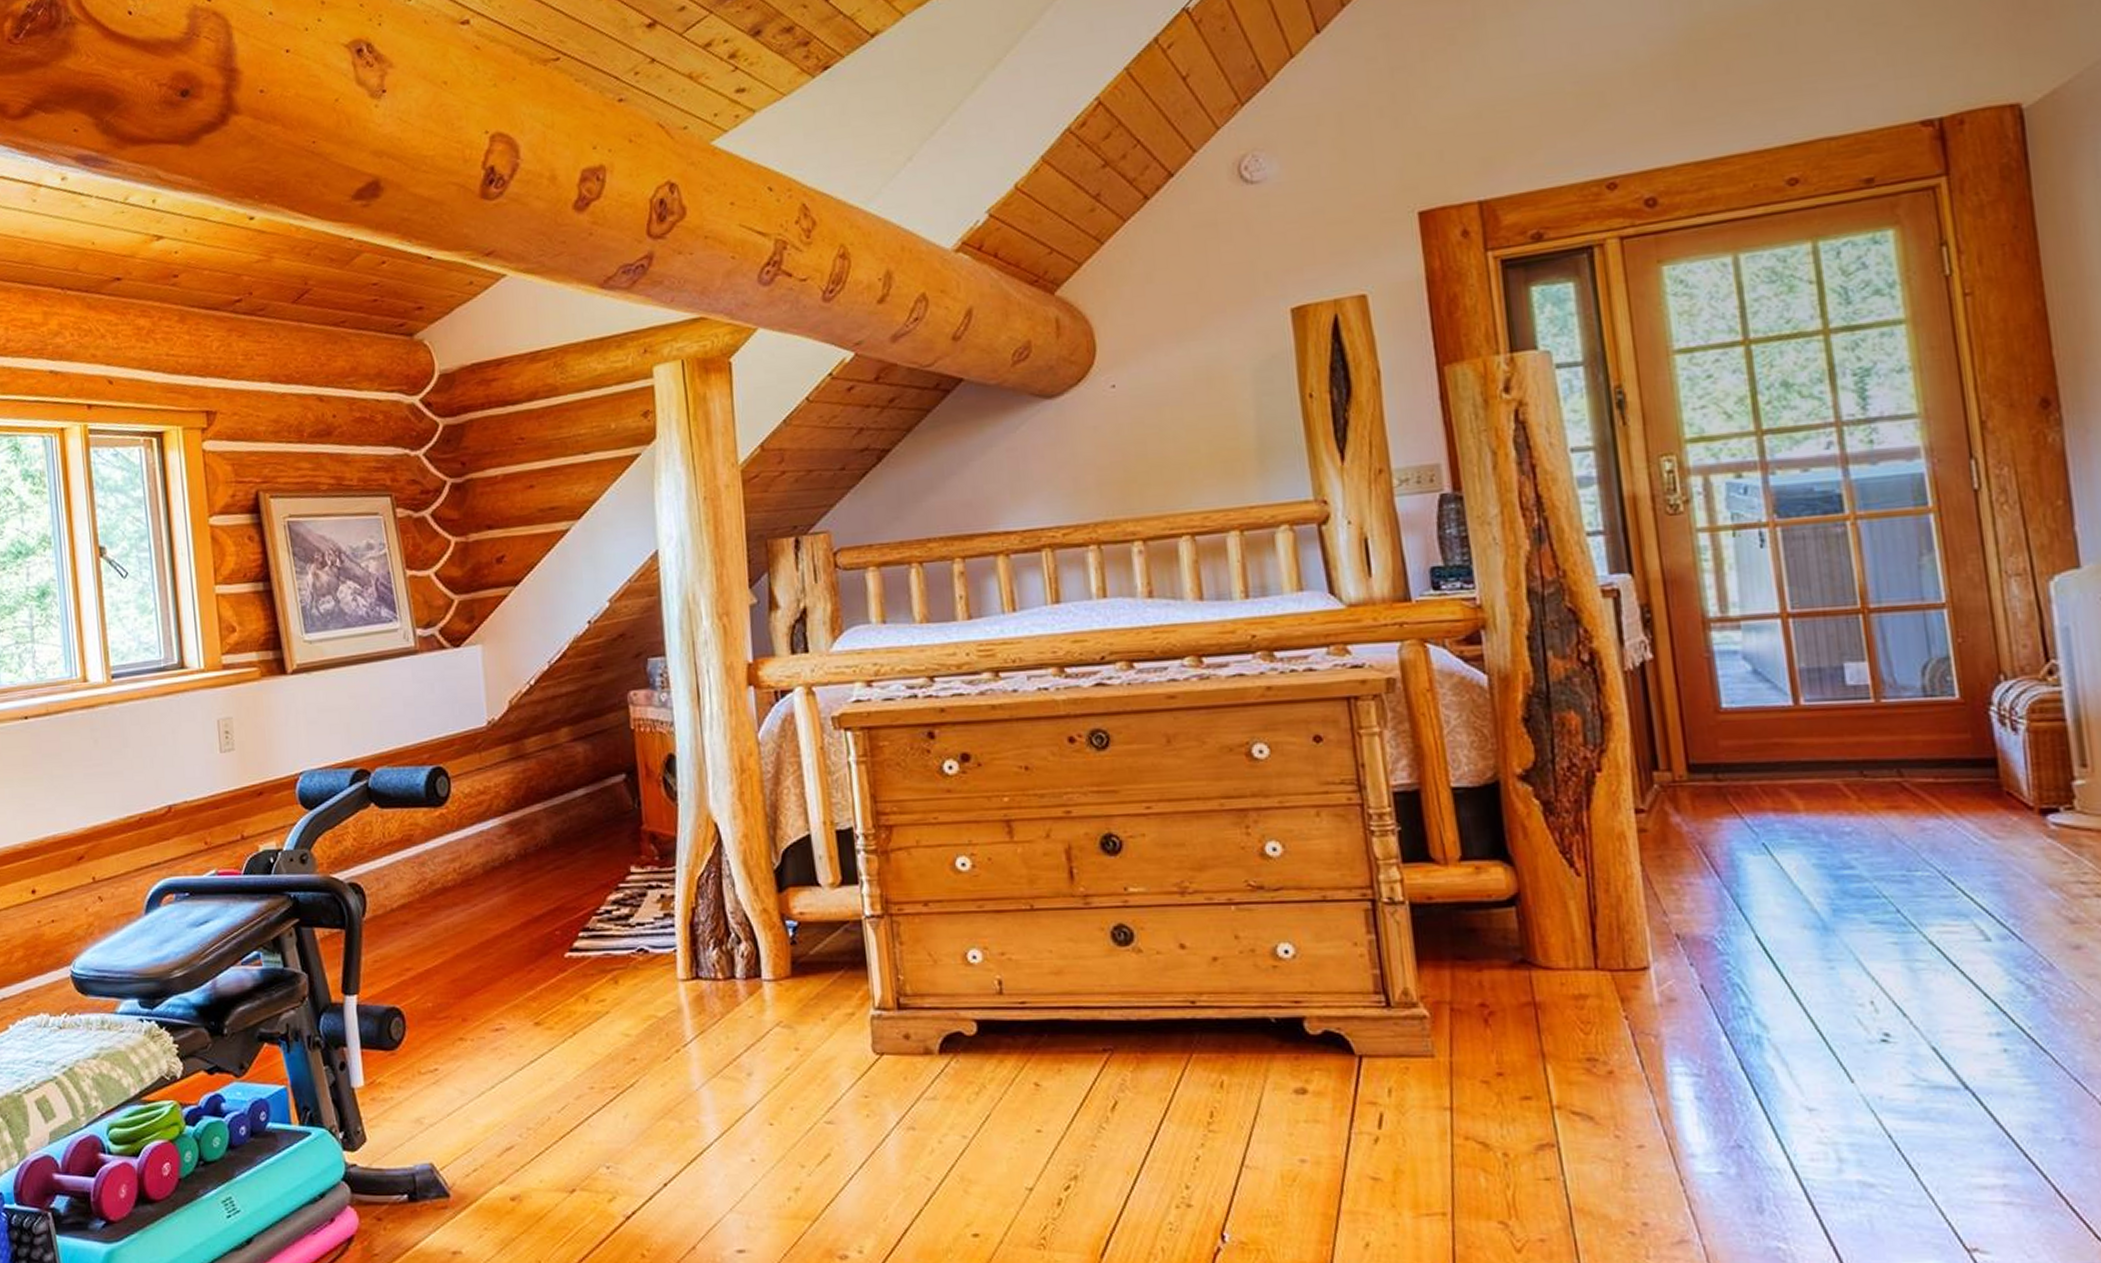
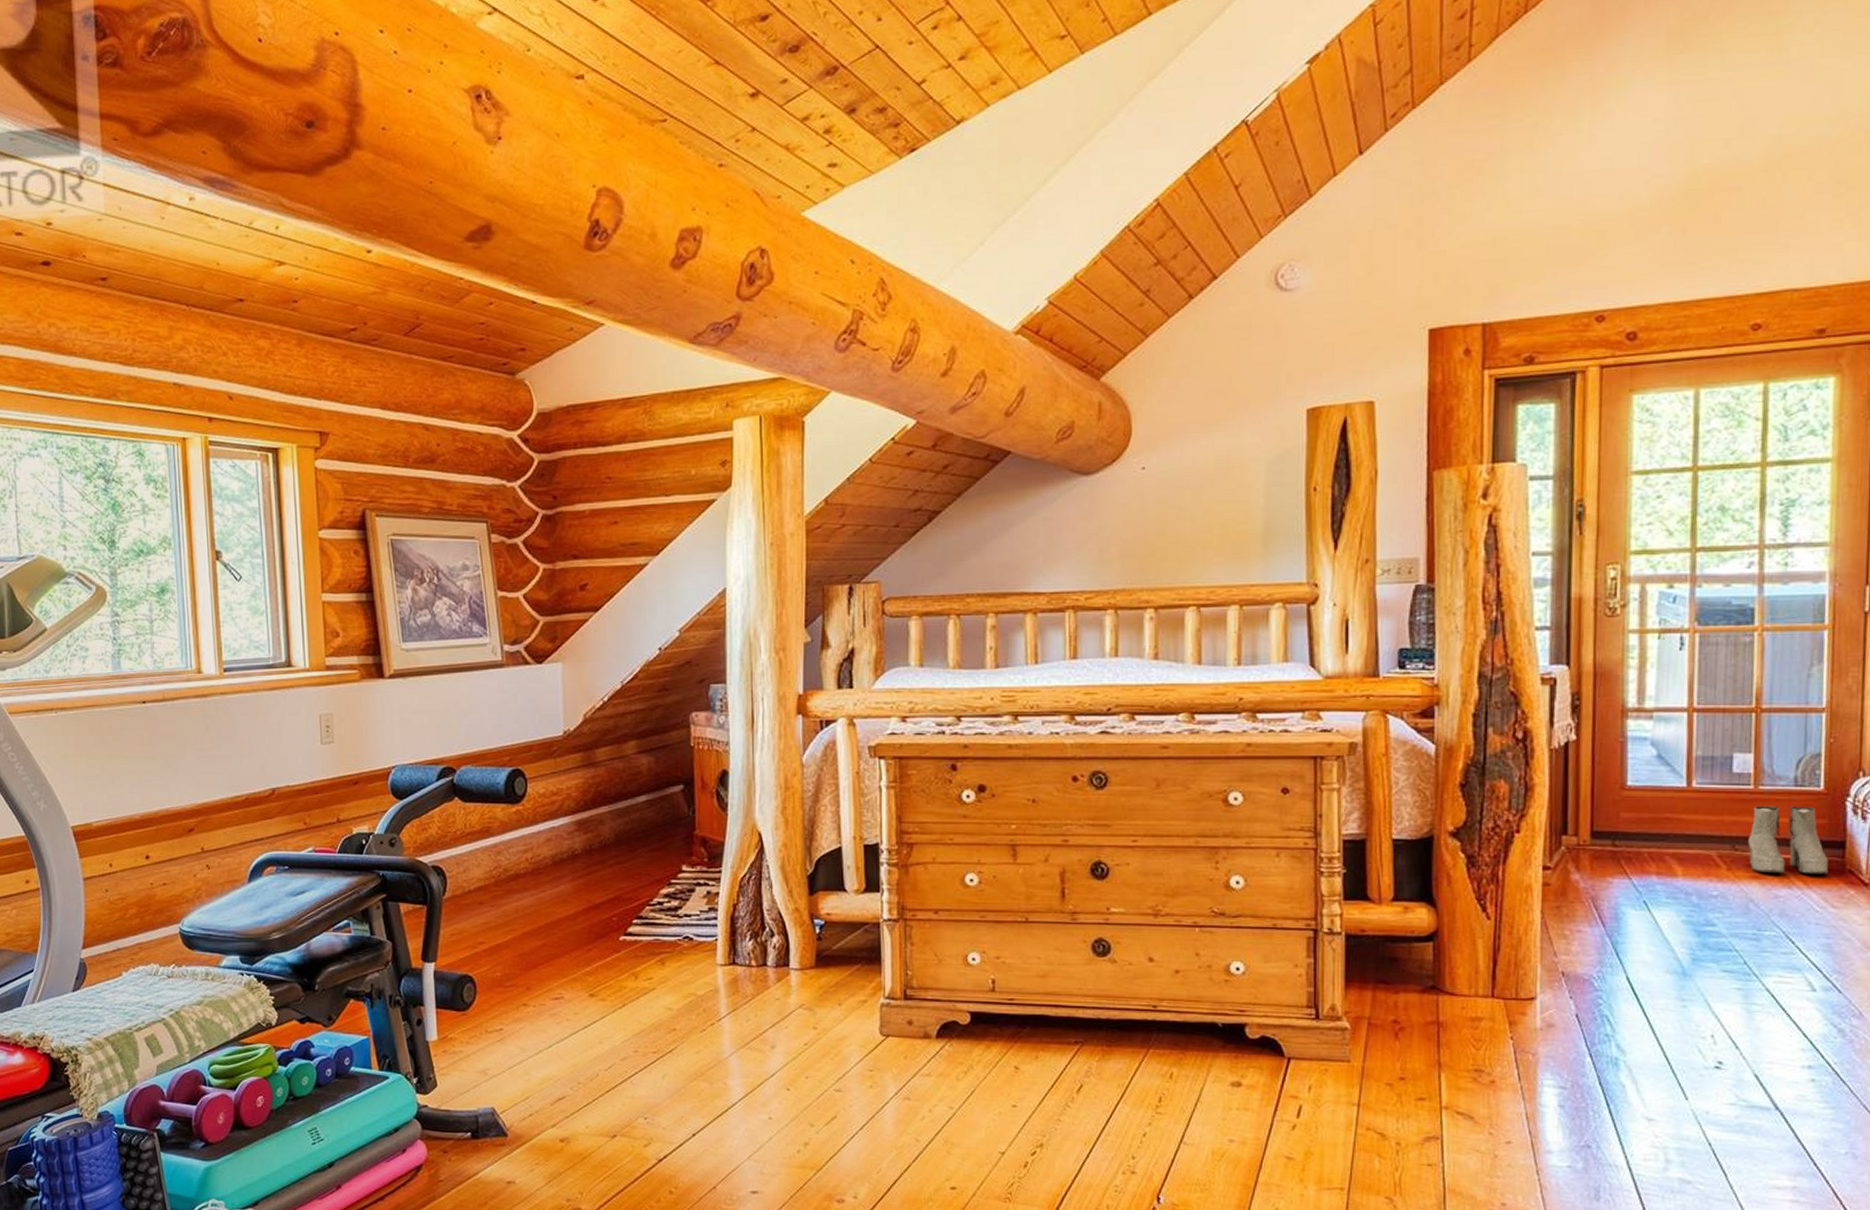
boots: none [1877,720,1981,802] -> present [1748,805,1828,874]

